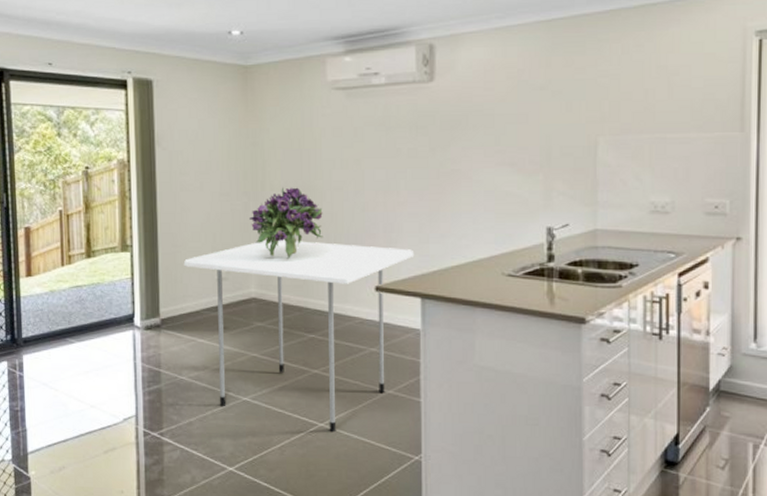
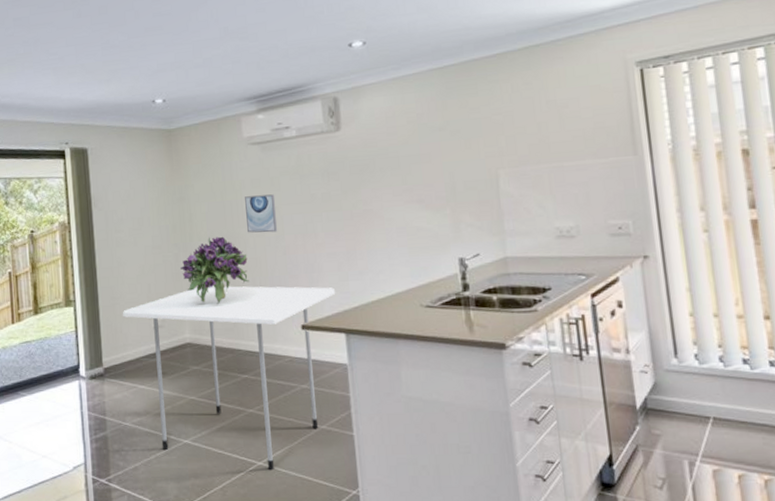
wall art: none [324,145,358,187] -> present [245,194,278,233]

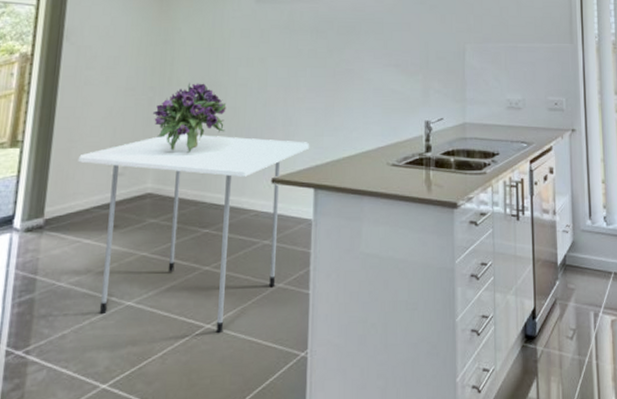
wall art: present [245,194,278,233] -> none [230,45,263,83]

